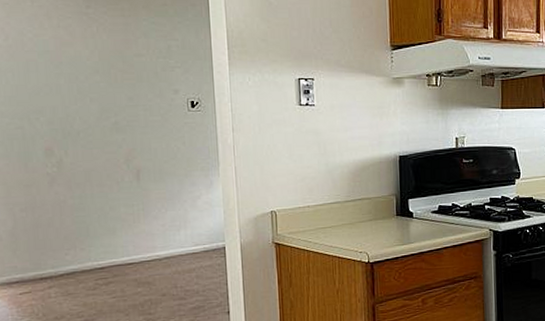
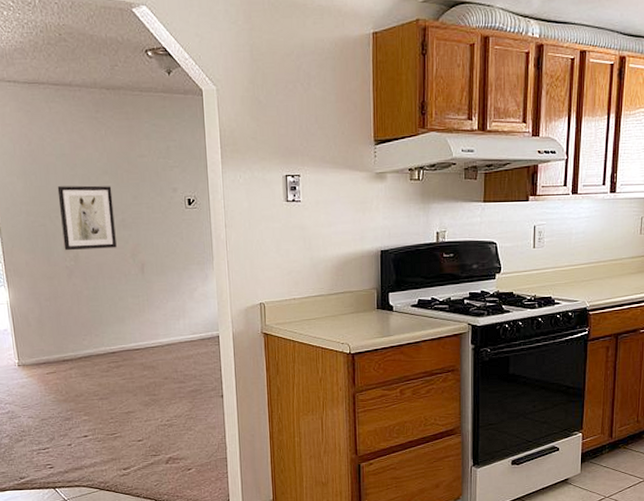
wall art: none [38,85,108,155] -> present [57,185,117,250]

